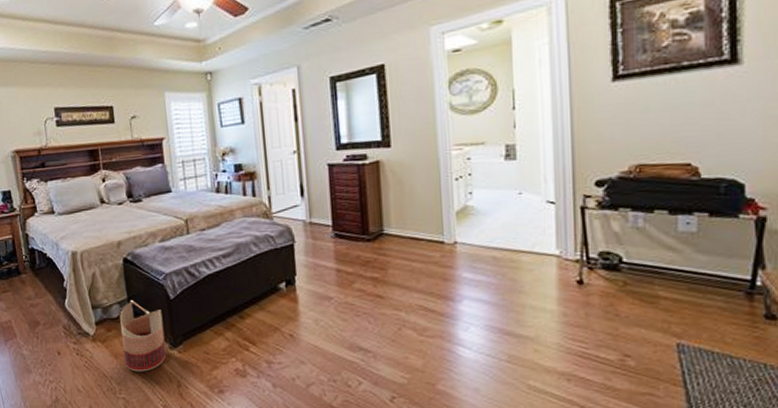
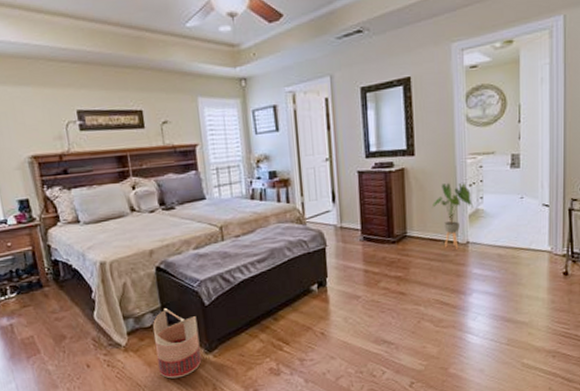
house plant: none [411,177,460,250] -> present [431,183,473,249]

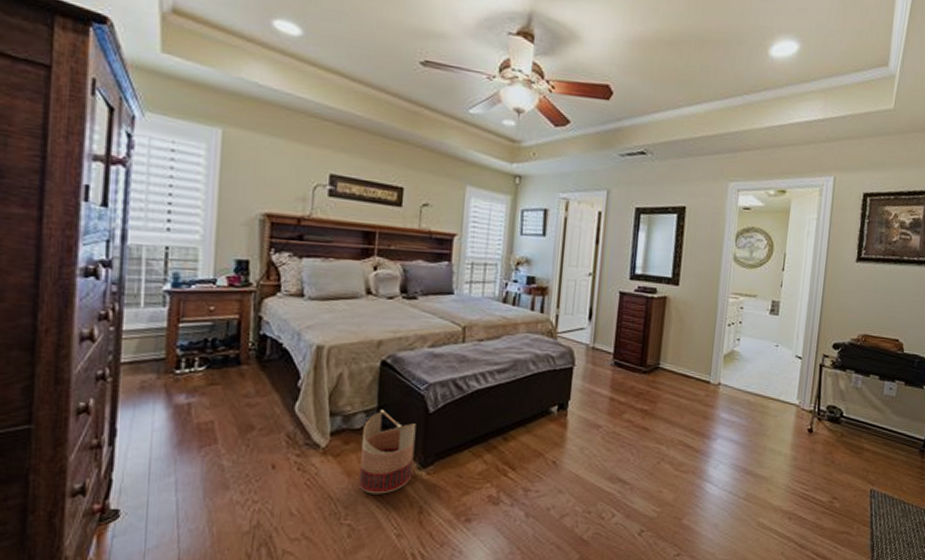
house plant: present [431,183,473,249] -> none [688,319,729,389]

